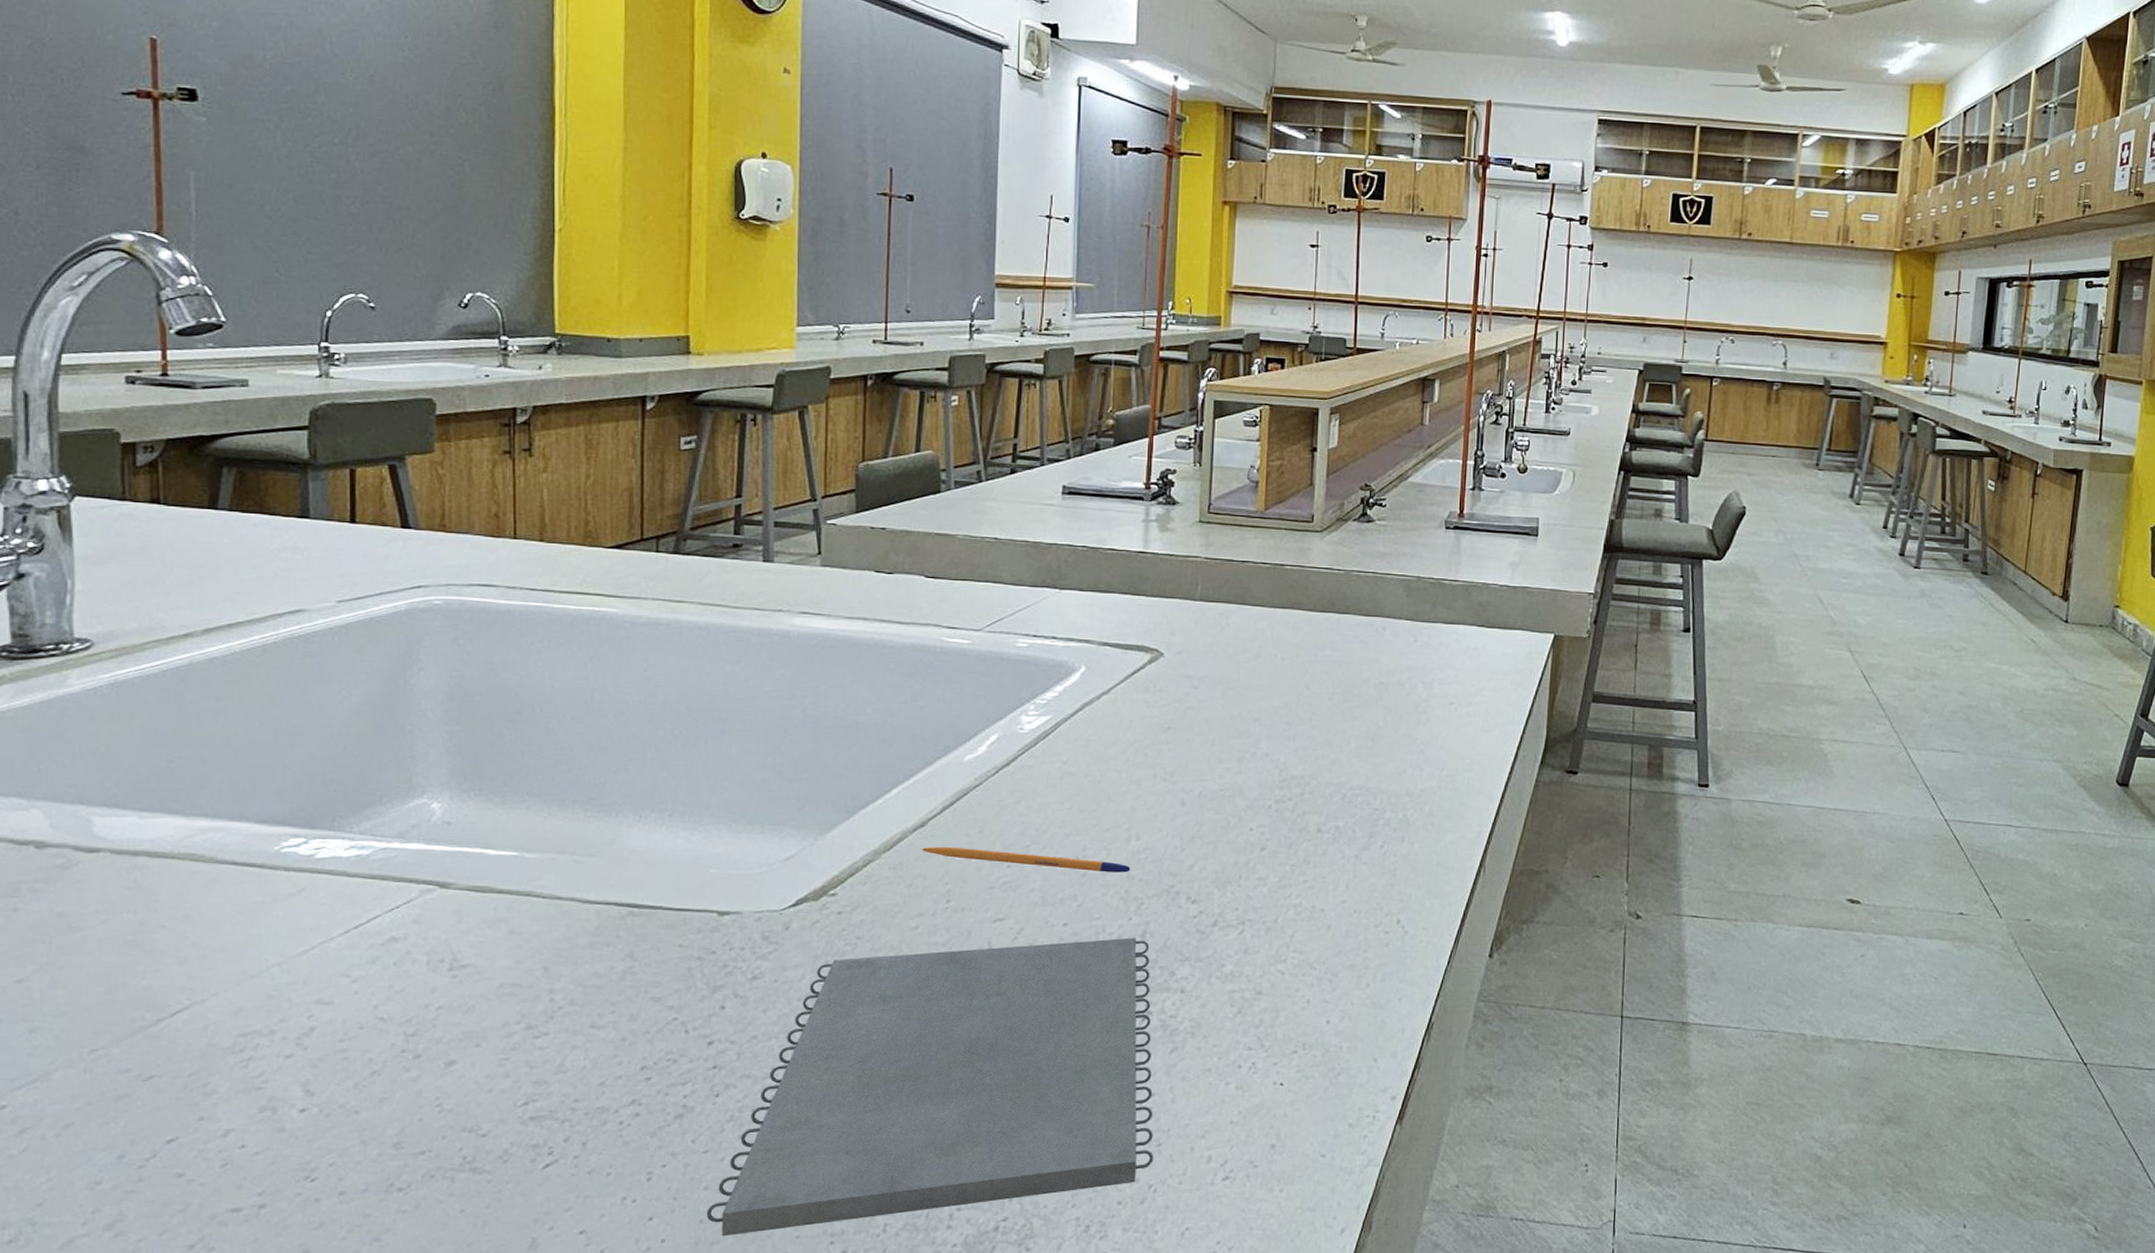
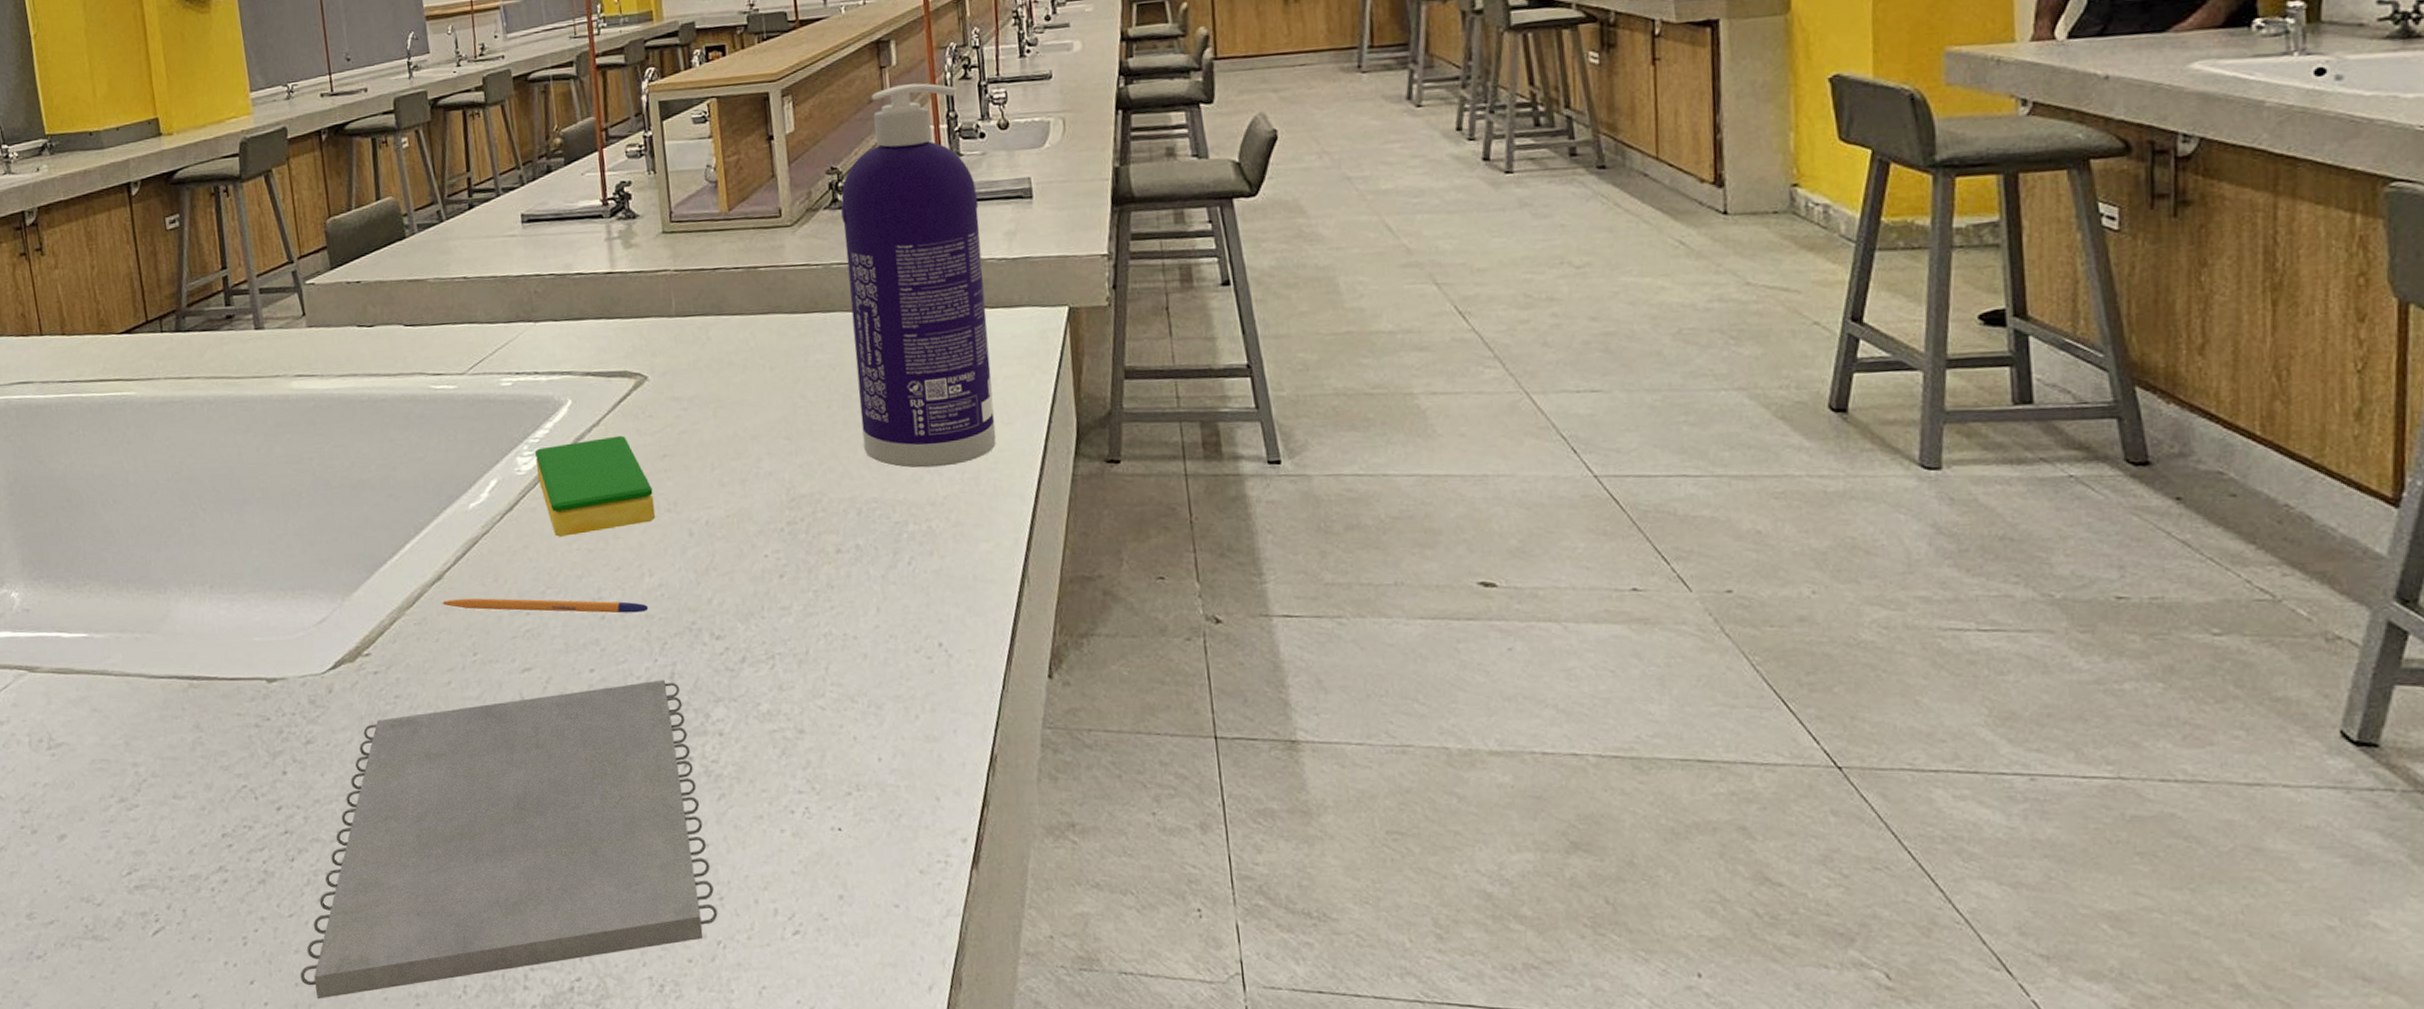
dish sponge: none [1039,705,1152,795] -> present [535,435,656,537]
spray bottle: none [1357,420,1491,763] -> present [841,83,996,468]

